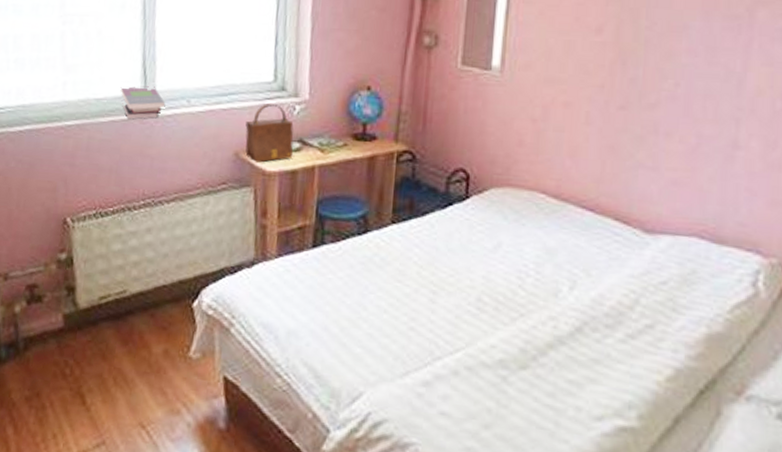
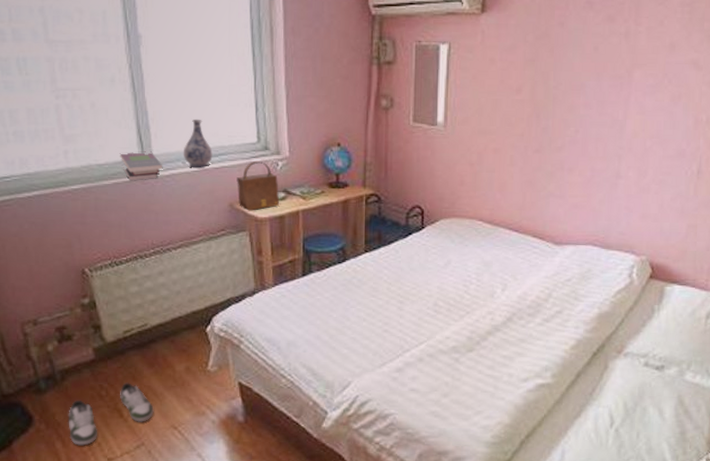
shoe: none [23,361,122,436] -> present [68,383,154,446]
vase: none [188,51,222,110] -> present [183,119,213,170]

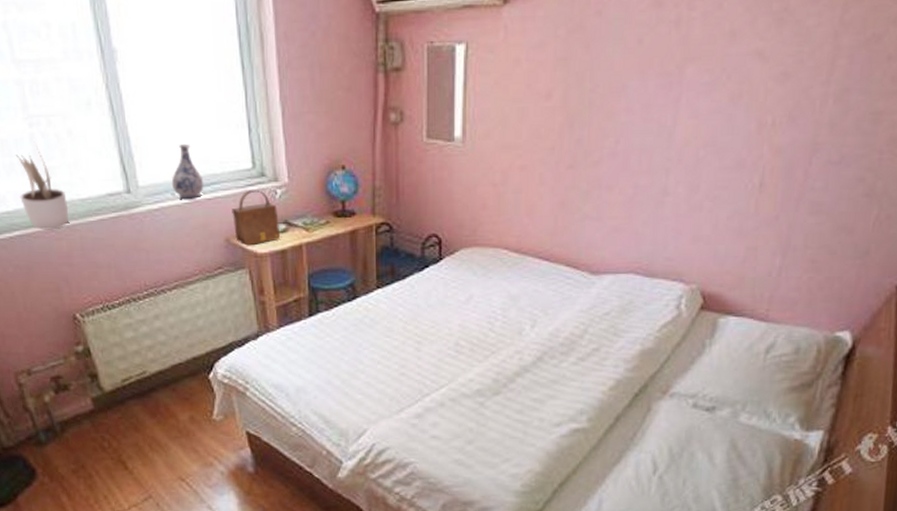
potted plant: none [40,116,85,191] -> present [15,146,69,230]
shoe: present [68,383,154,446] -> none [71,434,160,499]
books: present [119,151,163,181] -> none [103,183,151,217]

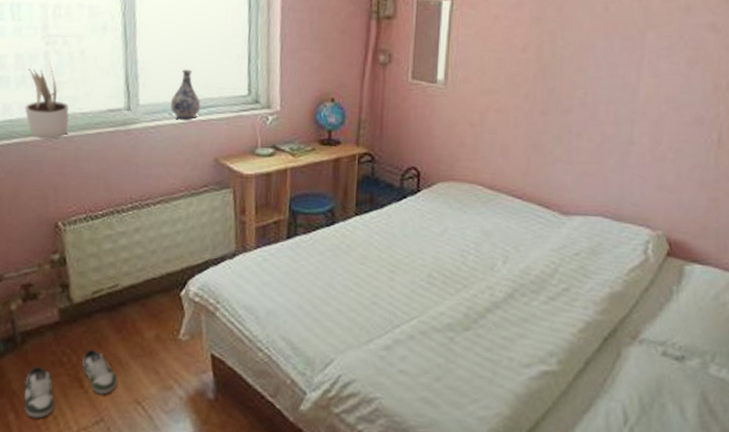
shoe: none [71,434,160,499] -> present [23,349,118,419]
handbag: present [232,189,280,246] -> none [223,114,267,167]

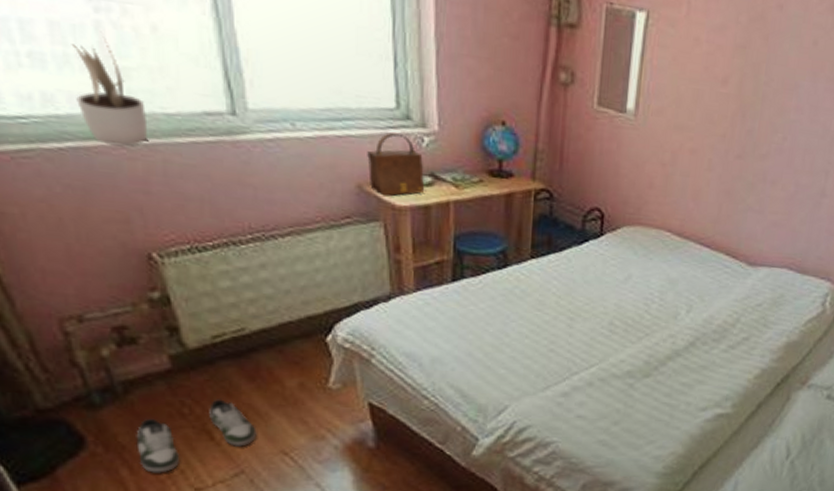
vase: present [170,69,201,122] -> none [291,66,334,136]
handbag: none [223,114,267,167] -> present [367,132,424,197]

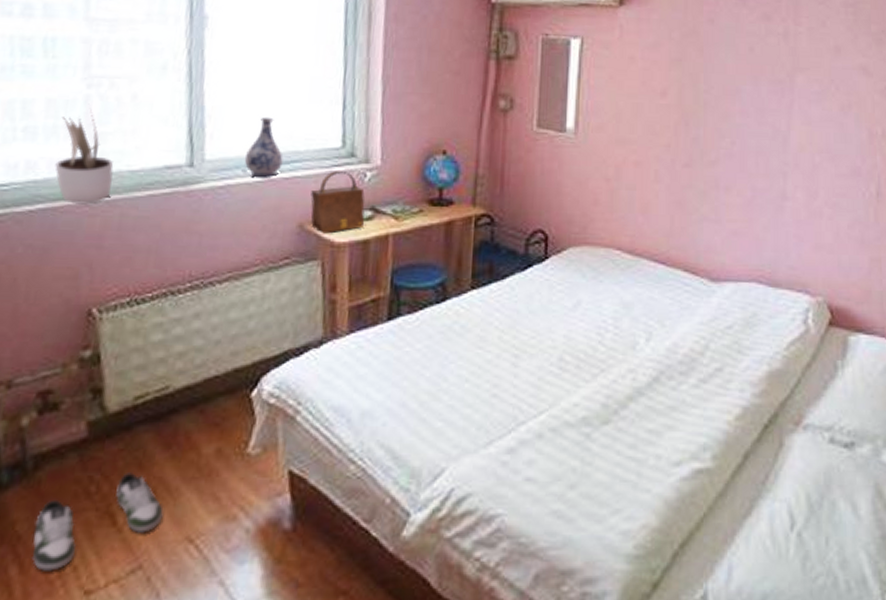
vase: none [291,66,334,136] -> present [244,116,283,180]

